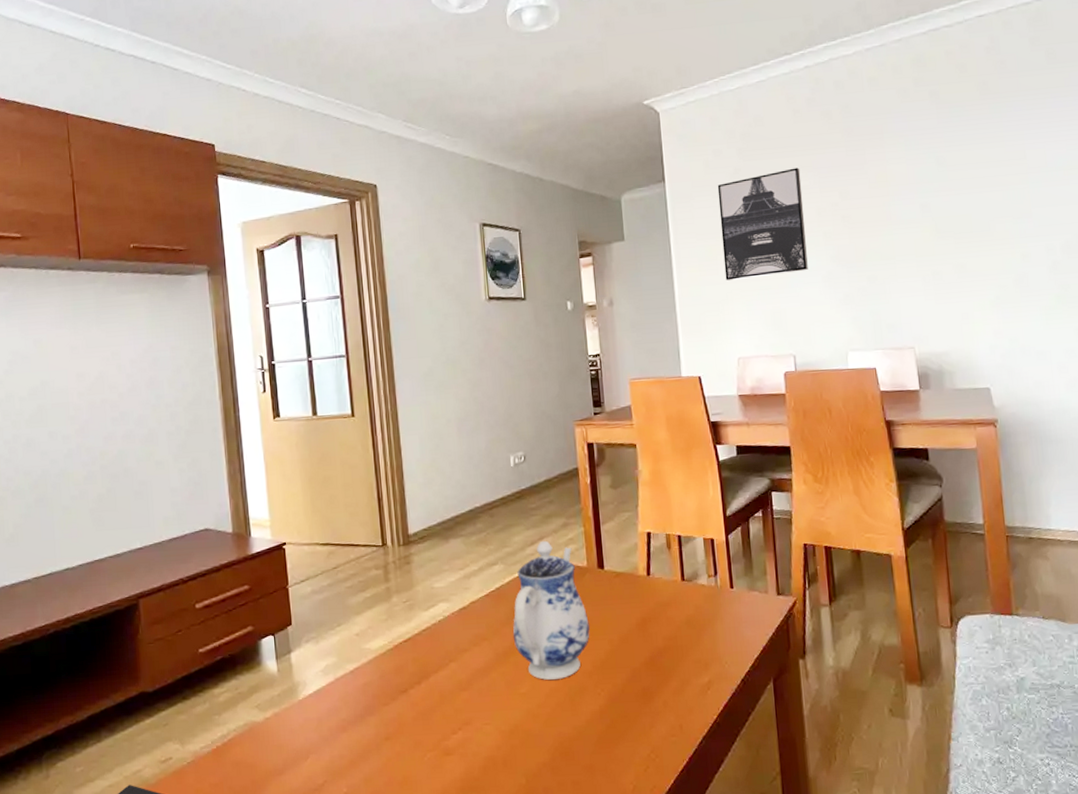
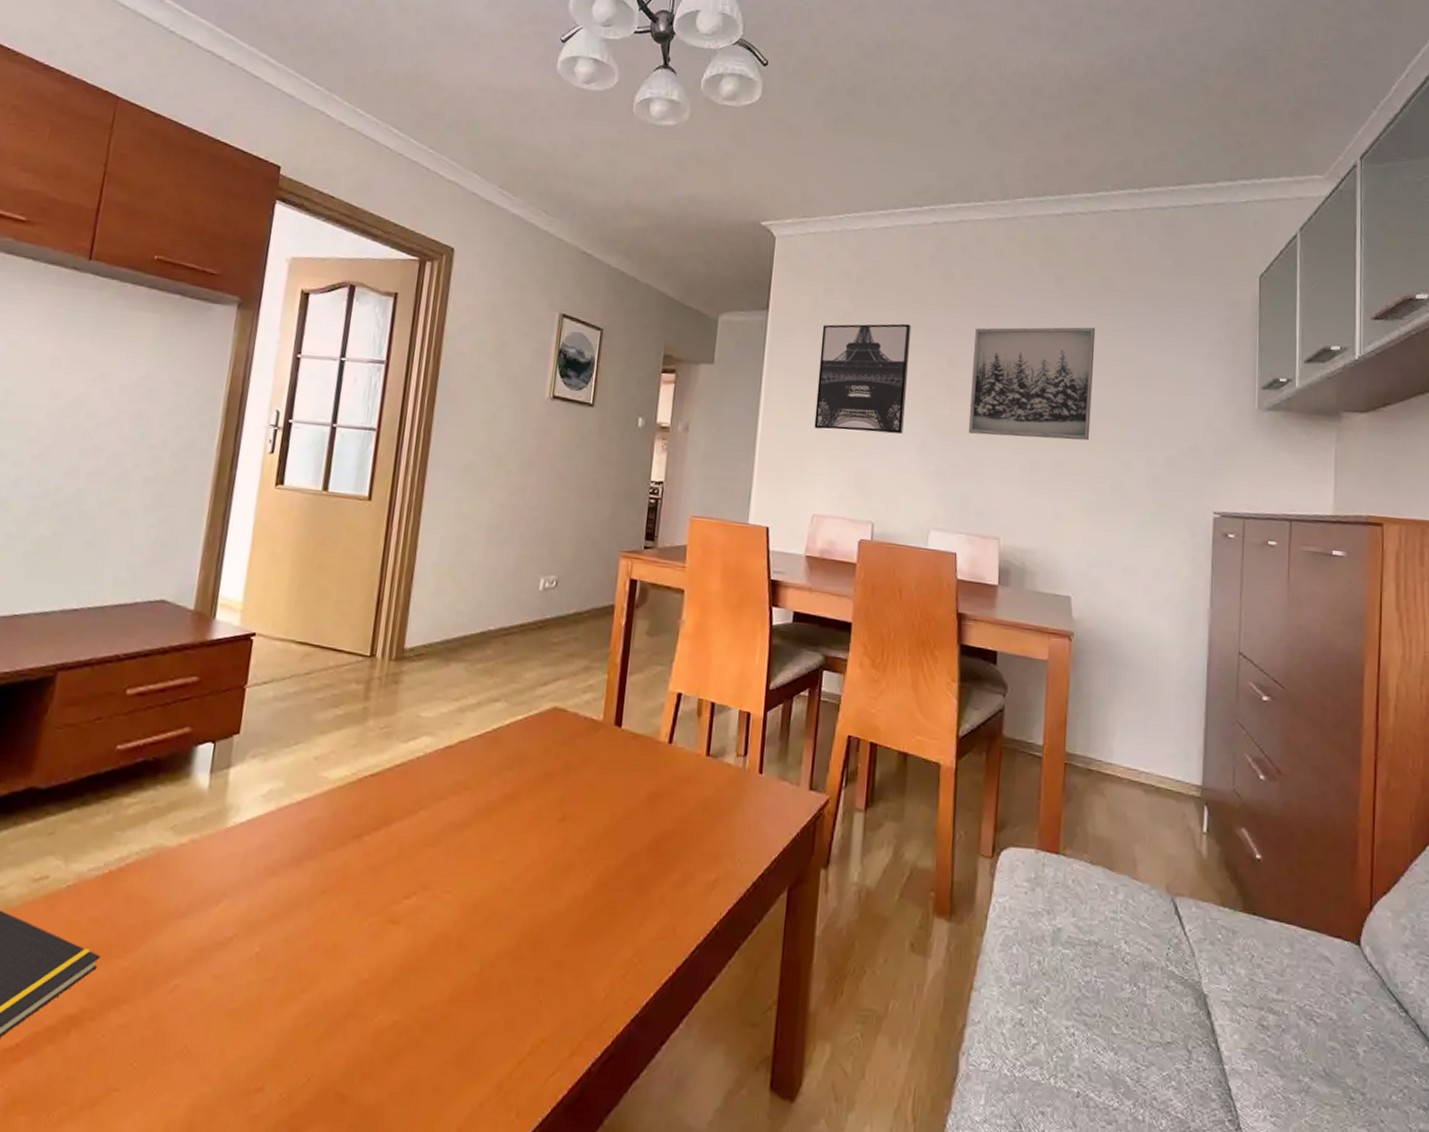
teapot: present [512,540,590,680] -> none [500,682,592,850]
wall art: none [861,134,987,257] -> present [968,327,1096,441]

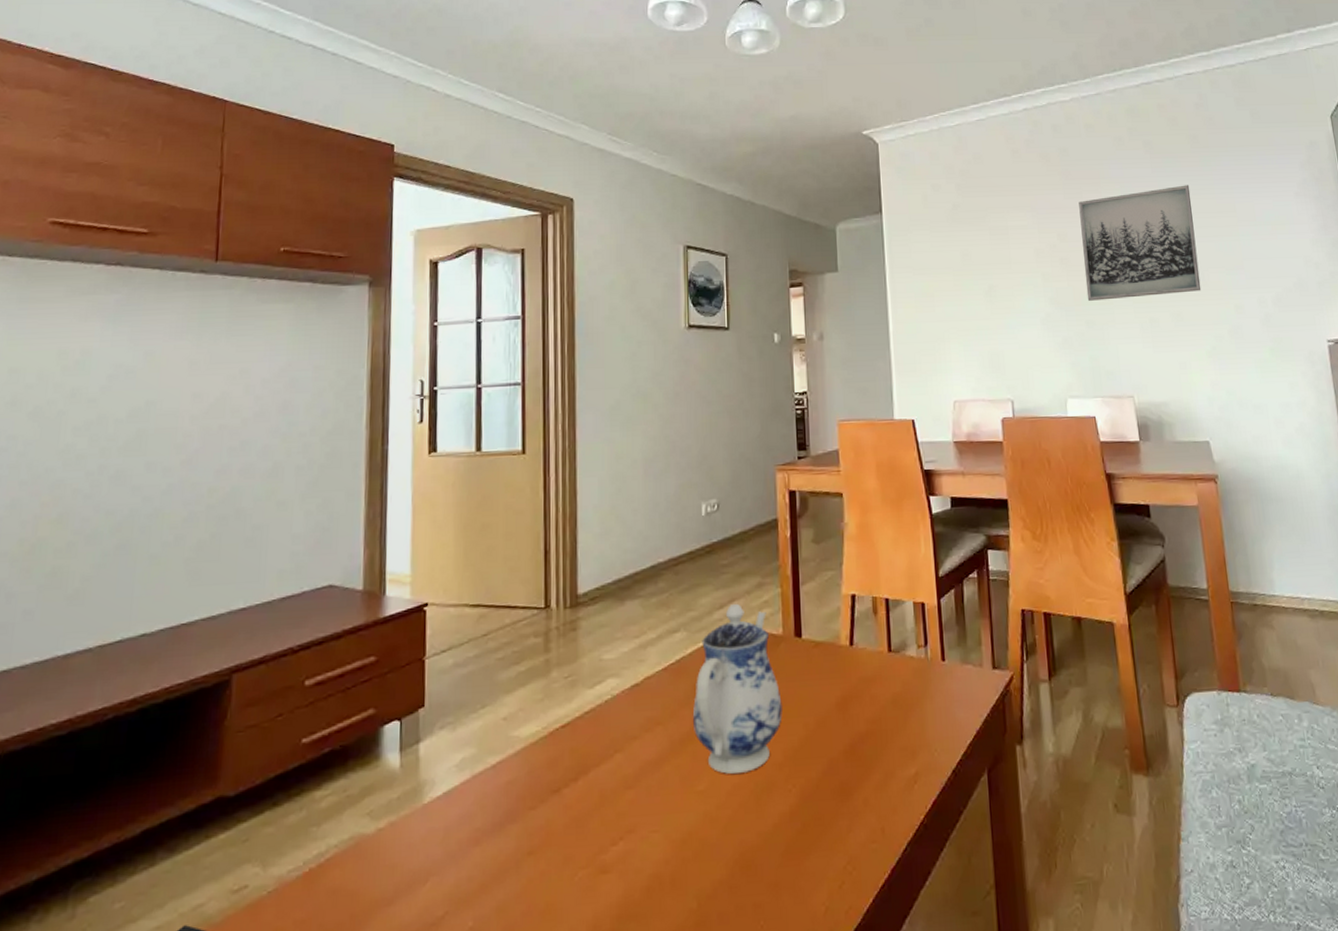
teapot: none [500,682,592,850] -> present [692,603,782,774]
wall art: present [814,323,912,435] -> none [935,207,1027,318]

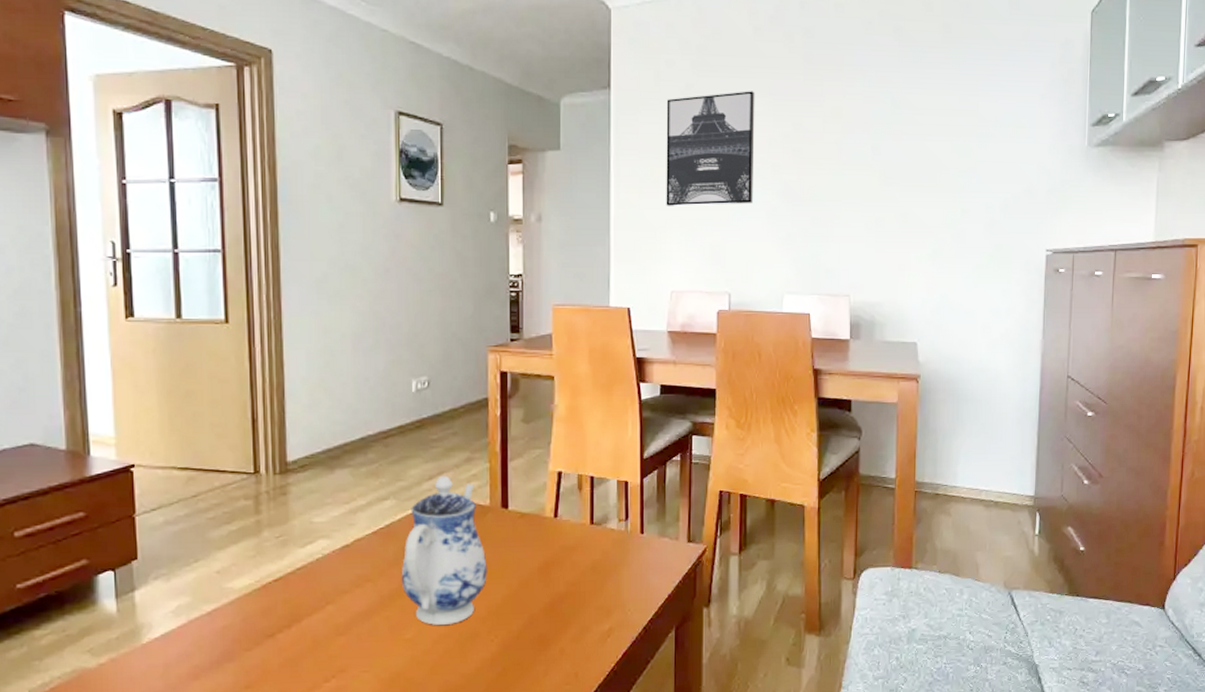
wall art: none [935,207,1027,318] -> present [666,91,755,206]
wall art: present [1078,185,1201,301] -> none [815,78,935,196]

